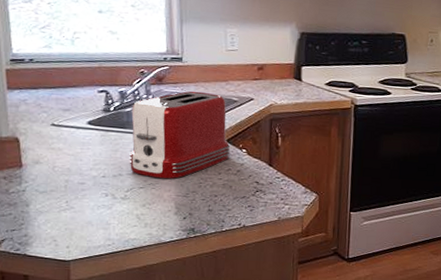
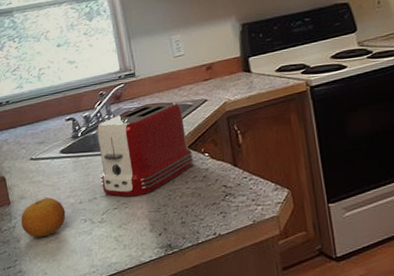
fruit: none [33,166,86,206] -> present [21,197,66,238]

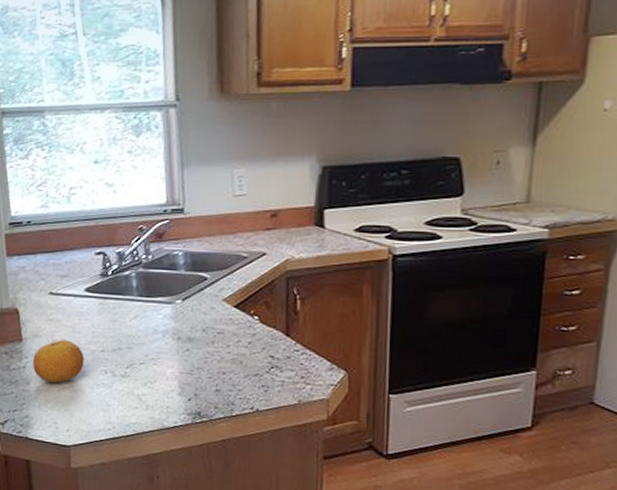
toaster: present [96,102,194,197] -> none [128,247,240,354]

